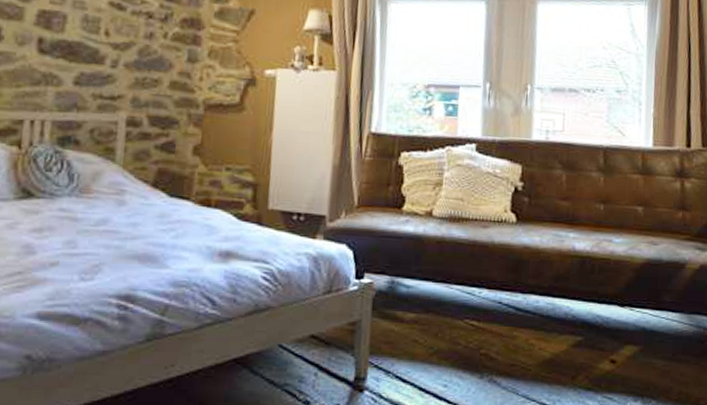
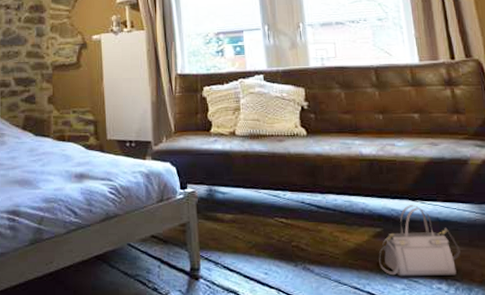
handbag: none [574,311,662,394] -> present [379,205,461,277]

